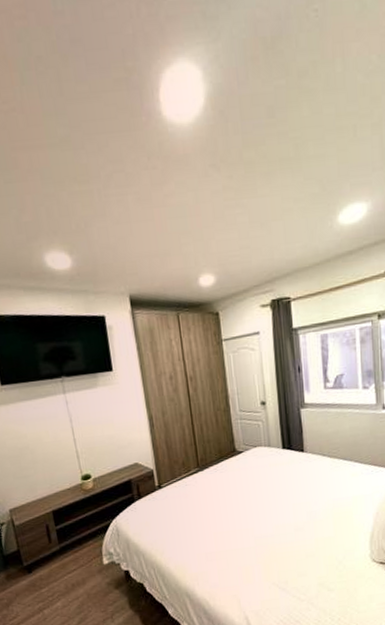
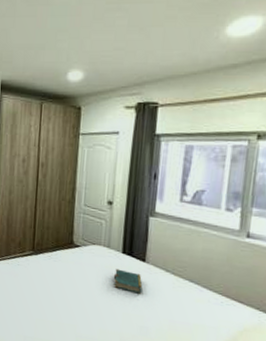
book: none [279,464,306,483] -> present [114,268,143,294]

